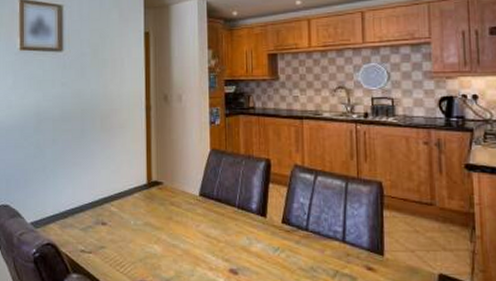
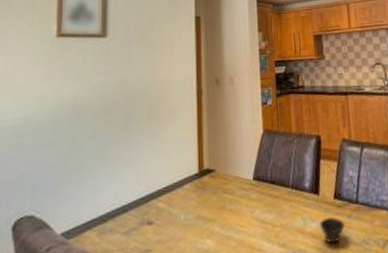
cup: none [266,240,292,266] -> present [320,217,345,244]

